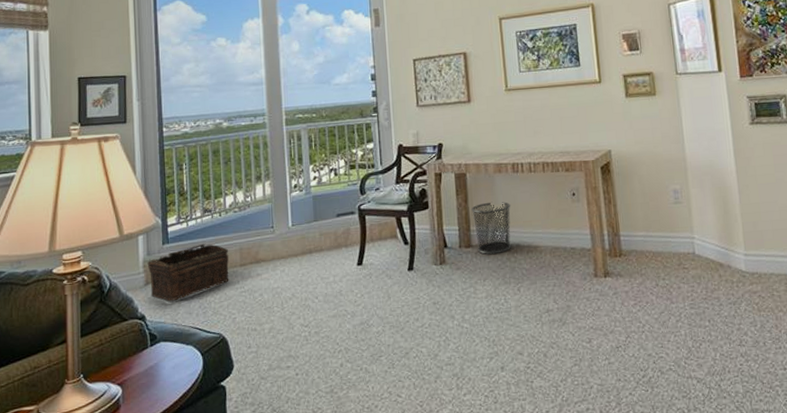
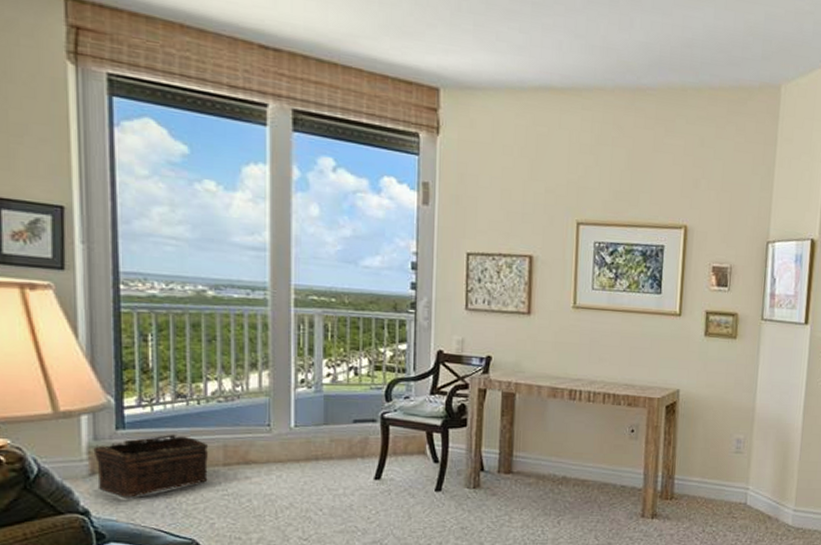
waste bin: present [471,201,511,254] -> none [516,428,562,483]

